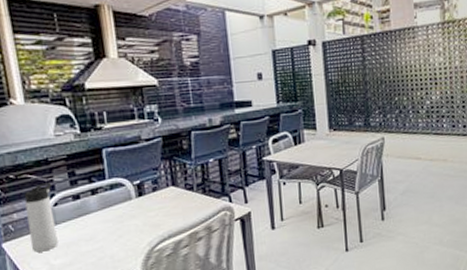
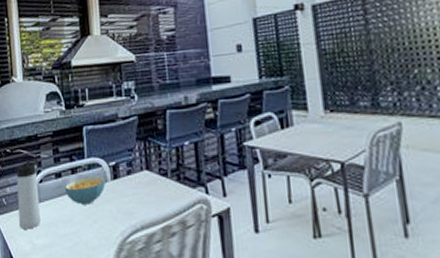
cereal bowl: none [84,195,130,223] -> present [64,176,106,205]

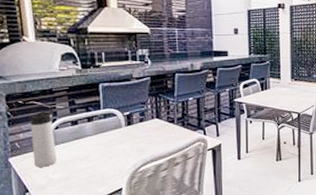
cereal bowl: present [64,176,106,205] -> none [80,123,120,146]

